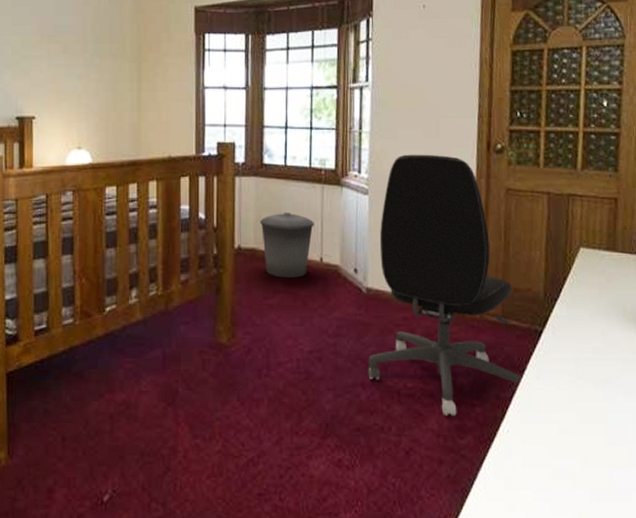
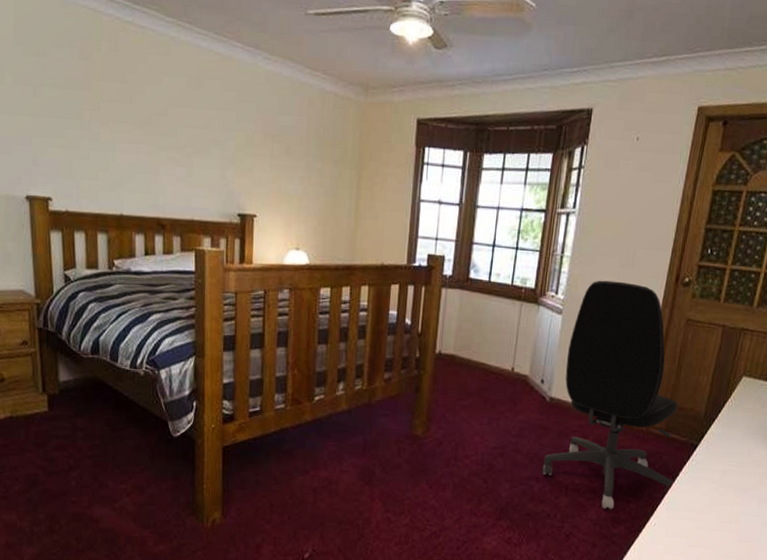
trash can: present [260,212,314,278] -> none [461,324,510,384]

